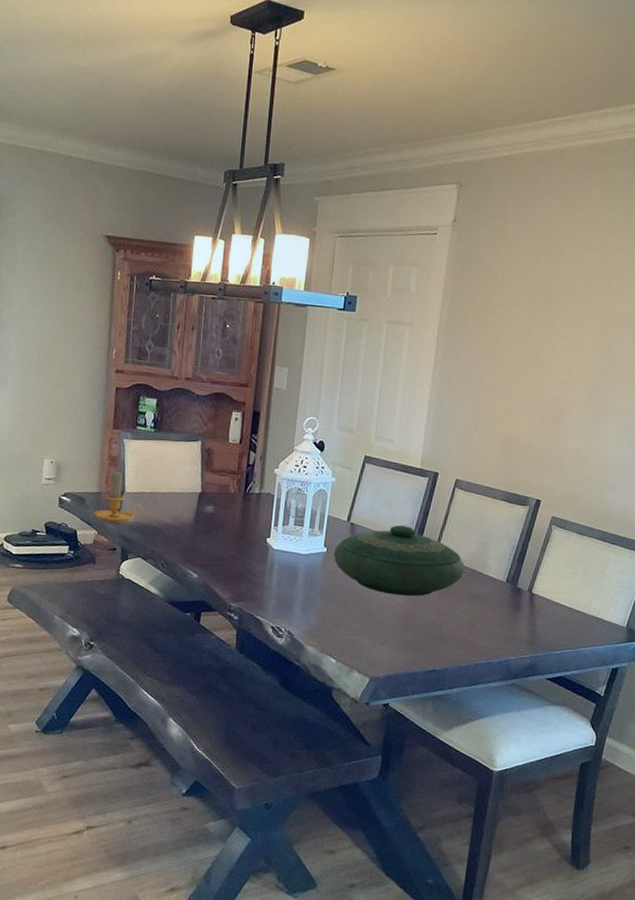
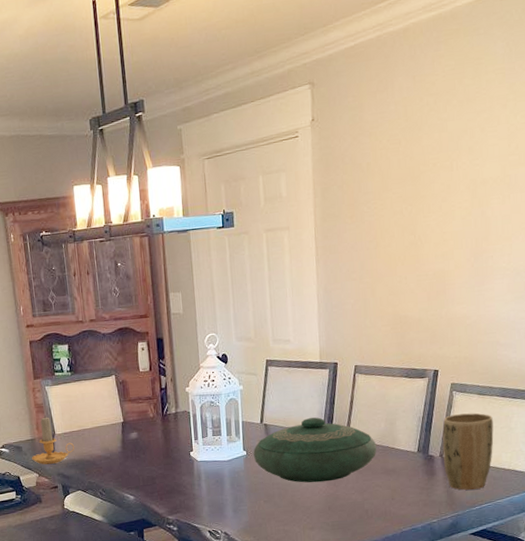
plant pot: none [531,549,589,633] -> present [442,413,494,490]

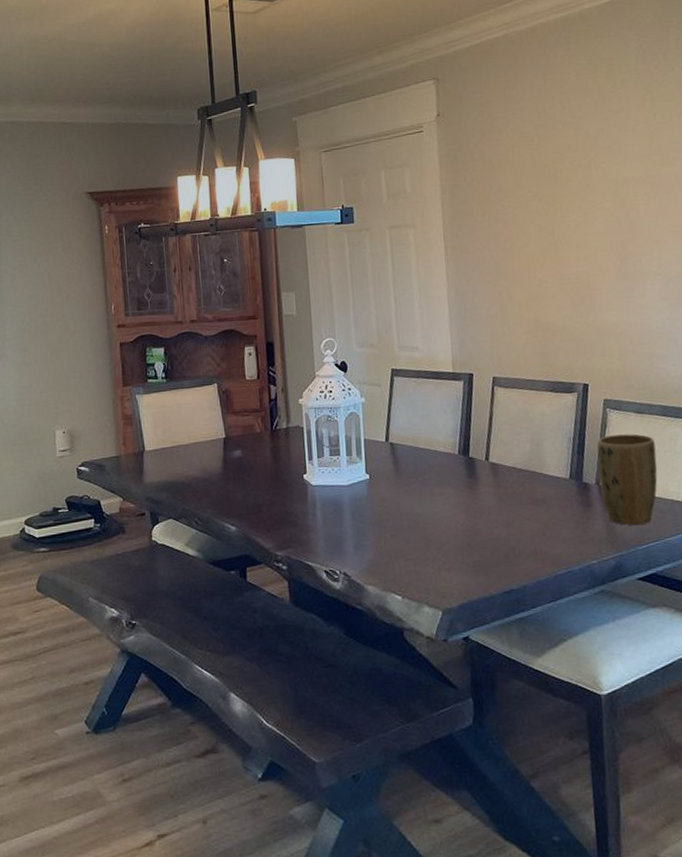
candle: present [31,416,74,465] -> none [115,429,167,487]
decorative bowl: present [253,417,377,483] -> none [377,436,523,514]

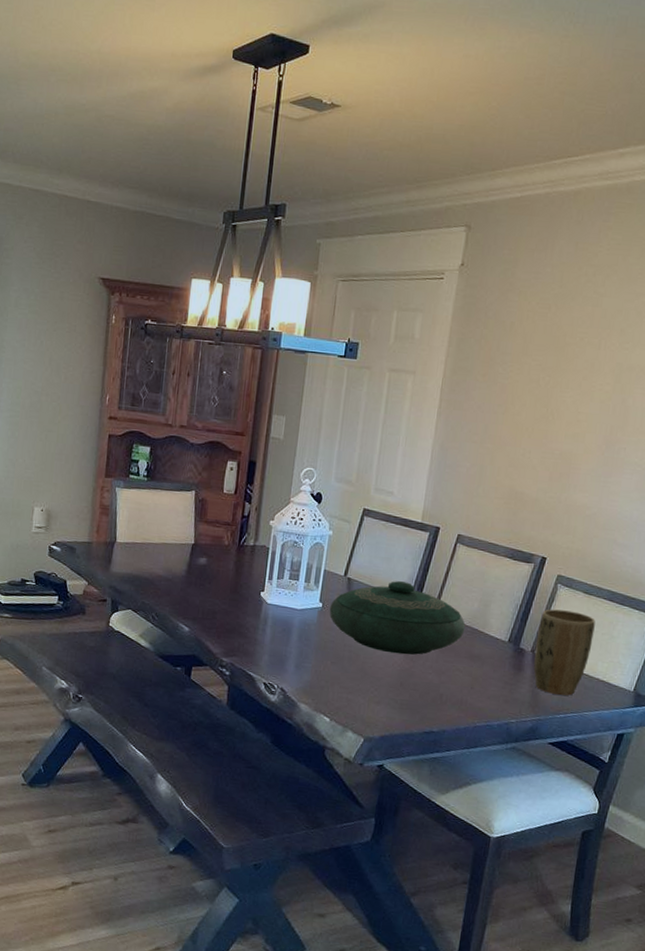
decorative bowl: none [377,436,523,514] -> present [329,581,466,655]

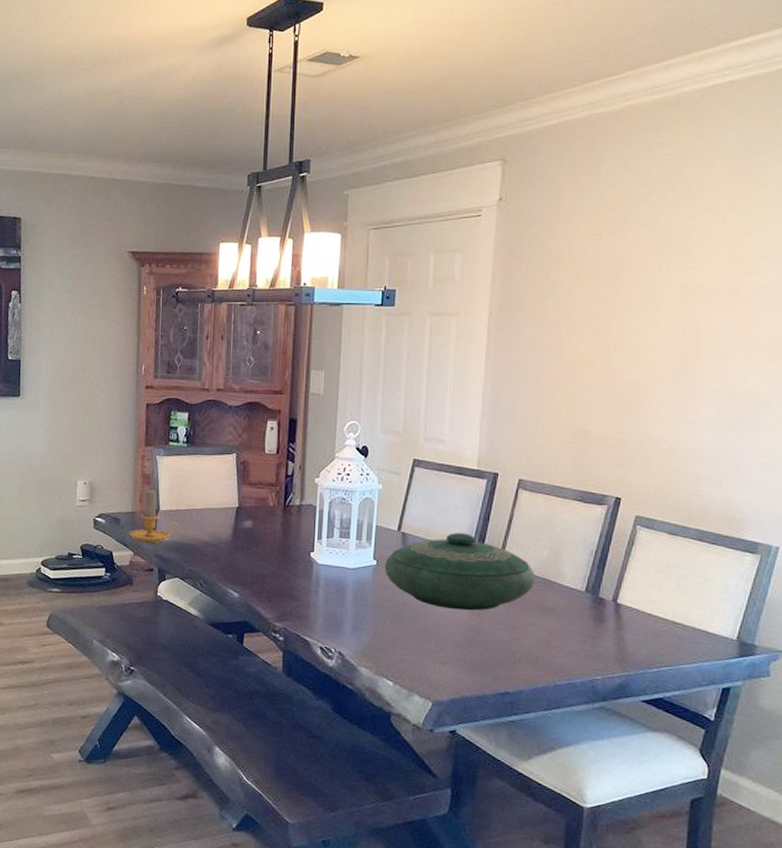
candle: none [83,519,134,575] -> present [128,488,179,544]
plant pot: present [533,609,596,696] -> none [616,553,684,647]

